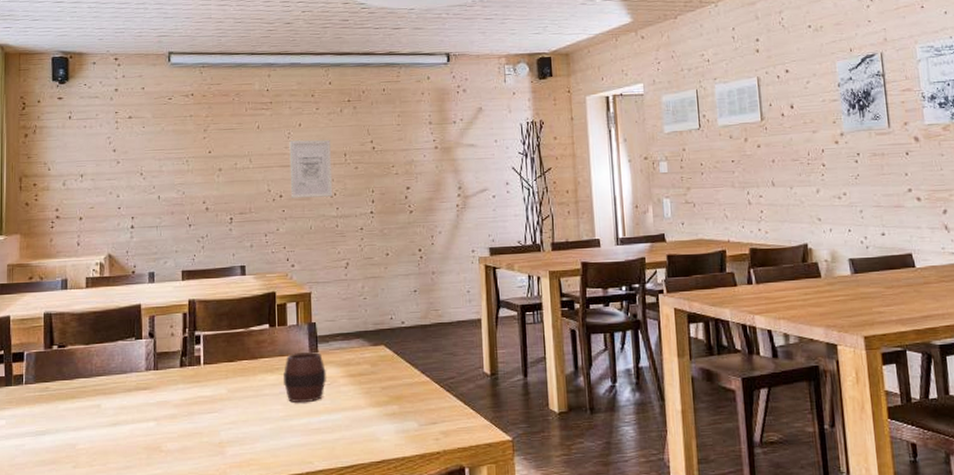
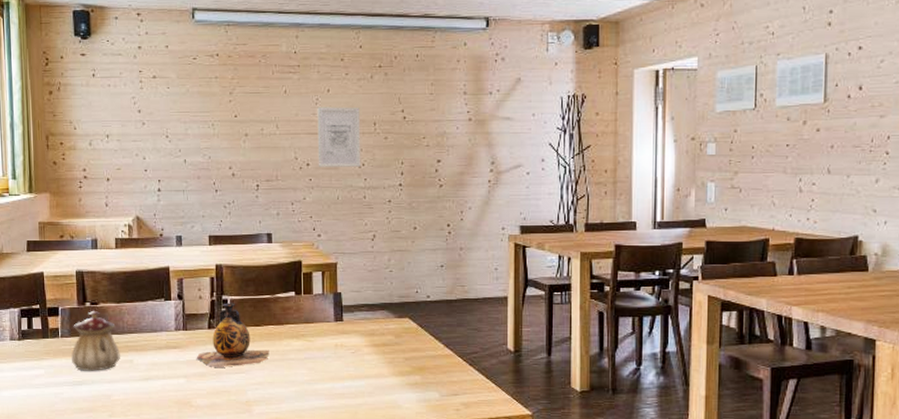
teapot: none [36,353,87,419] -> present [72,310,120,371]
vase: none [167,338,243,409] -> present [196,303,269,368]
cup: present [284,351,327,402] -> none [309,320,352,368]

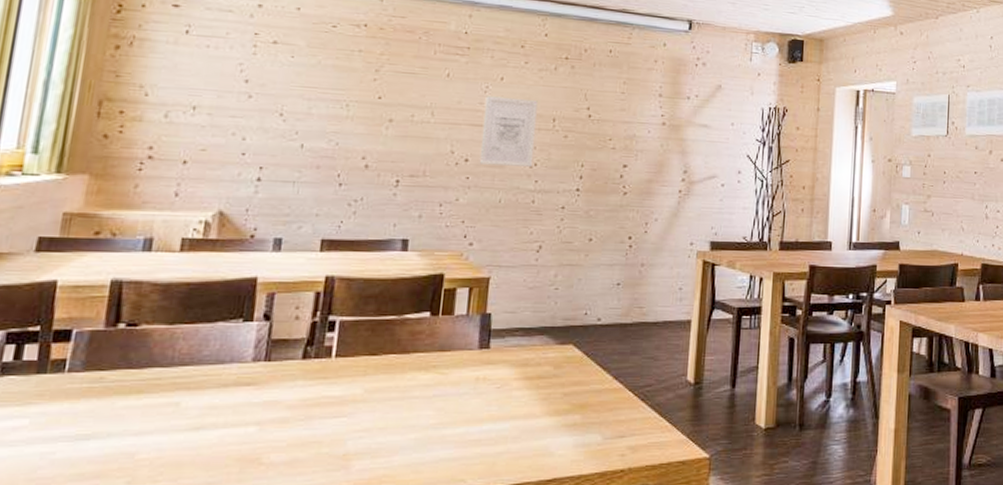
teapot: present [72,310,120,371] -> none [79,334,162,419]
vase: present [196,303,269,368] -> none [278,325,386,411]

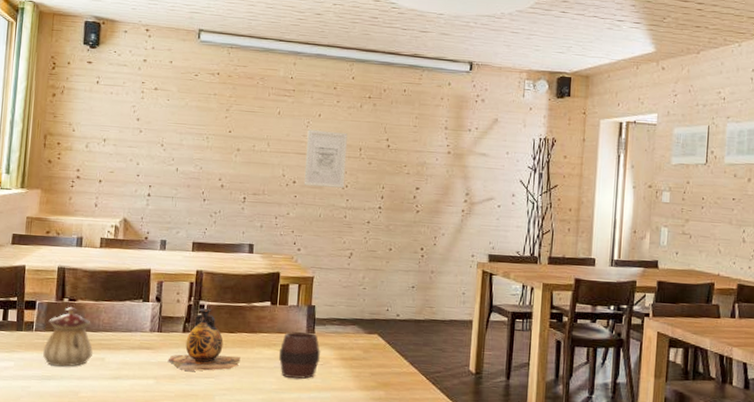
teapot: none [79,334,162,419] -> present [43,306,93,367]
vase: none [278,325,386,411] -> present [167,308,241,372]
cup: none [440,347,498,408] -> present [279,331,321,379]

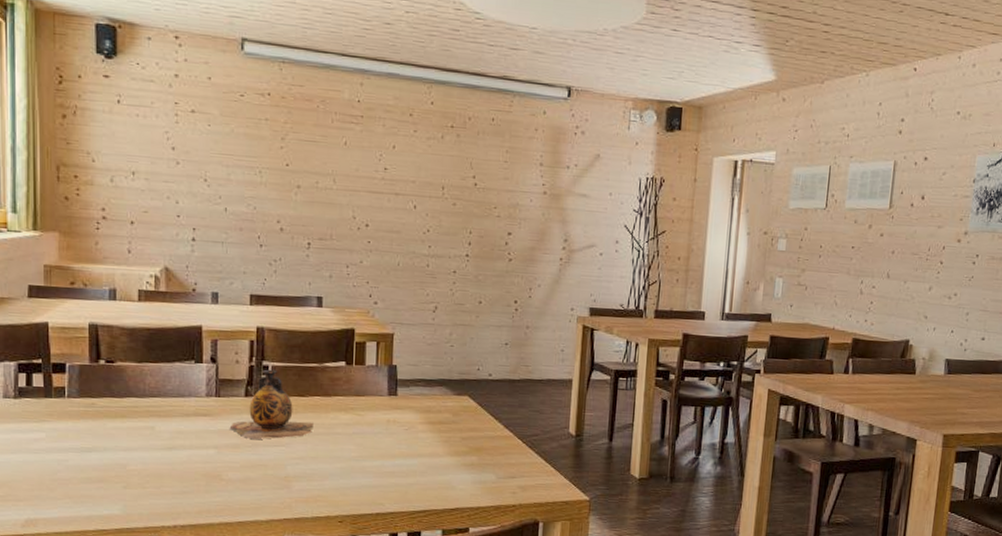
teapot: present [43,306,93,367] -> none [80,369,139,437]
cup: present [279,331,321,379] -> none [358,394,405,445]
wall art: present [303,129,347,188] -> none [378,164,427,233]

